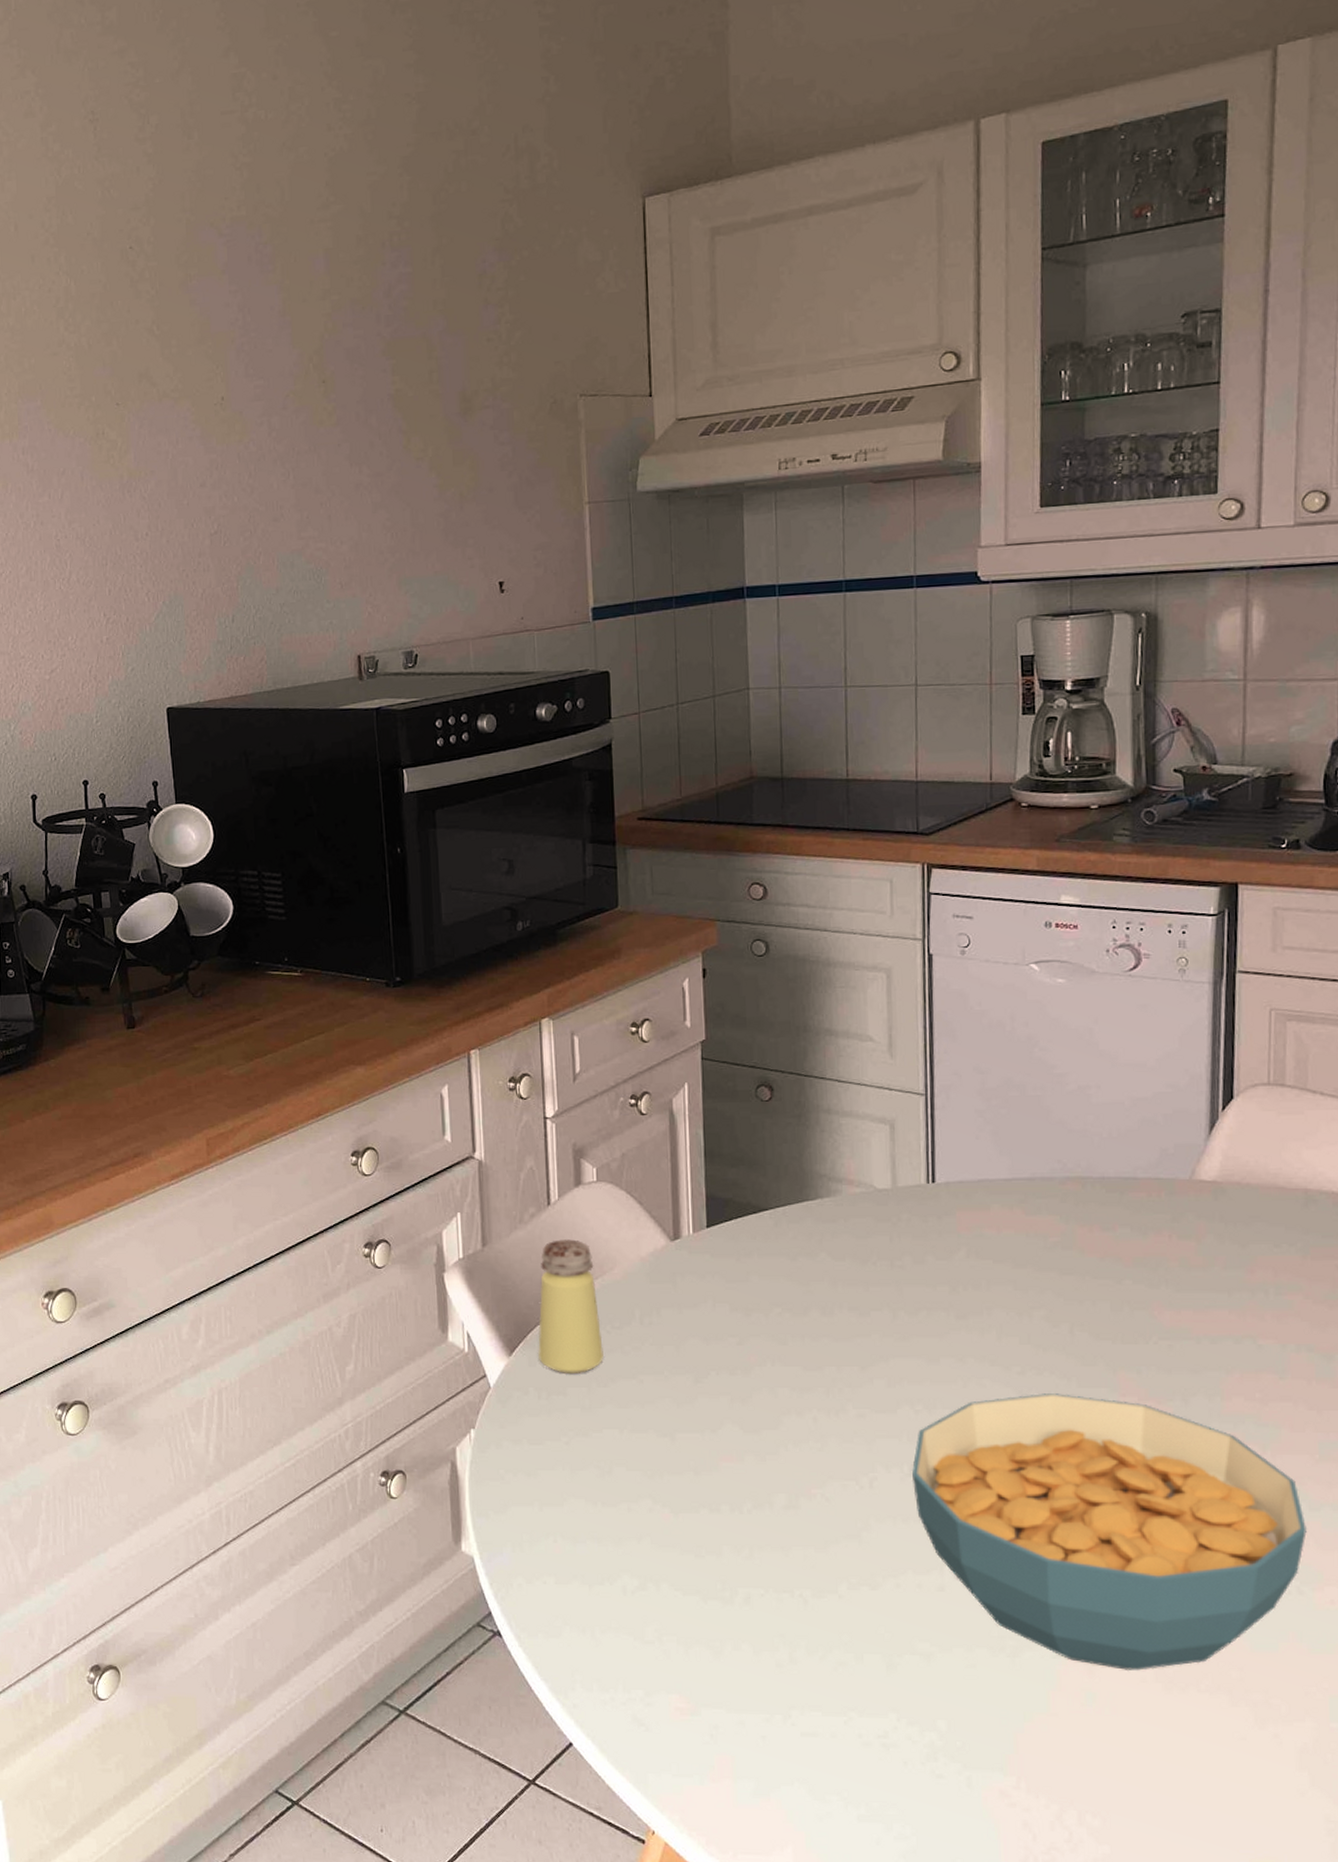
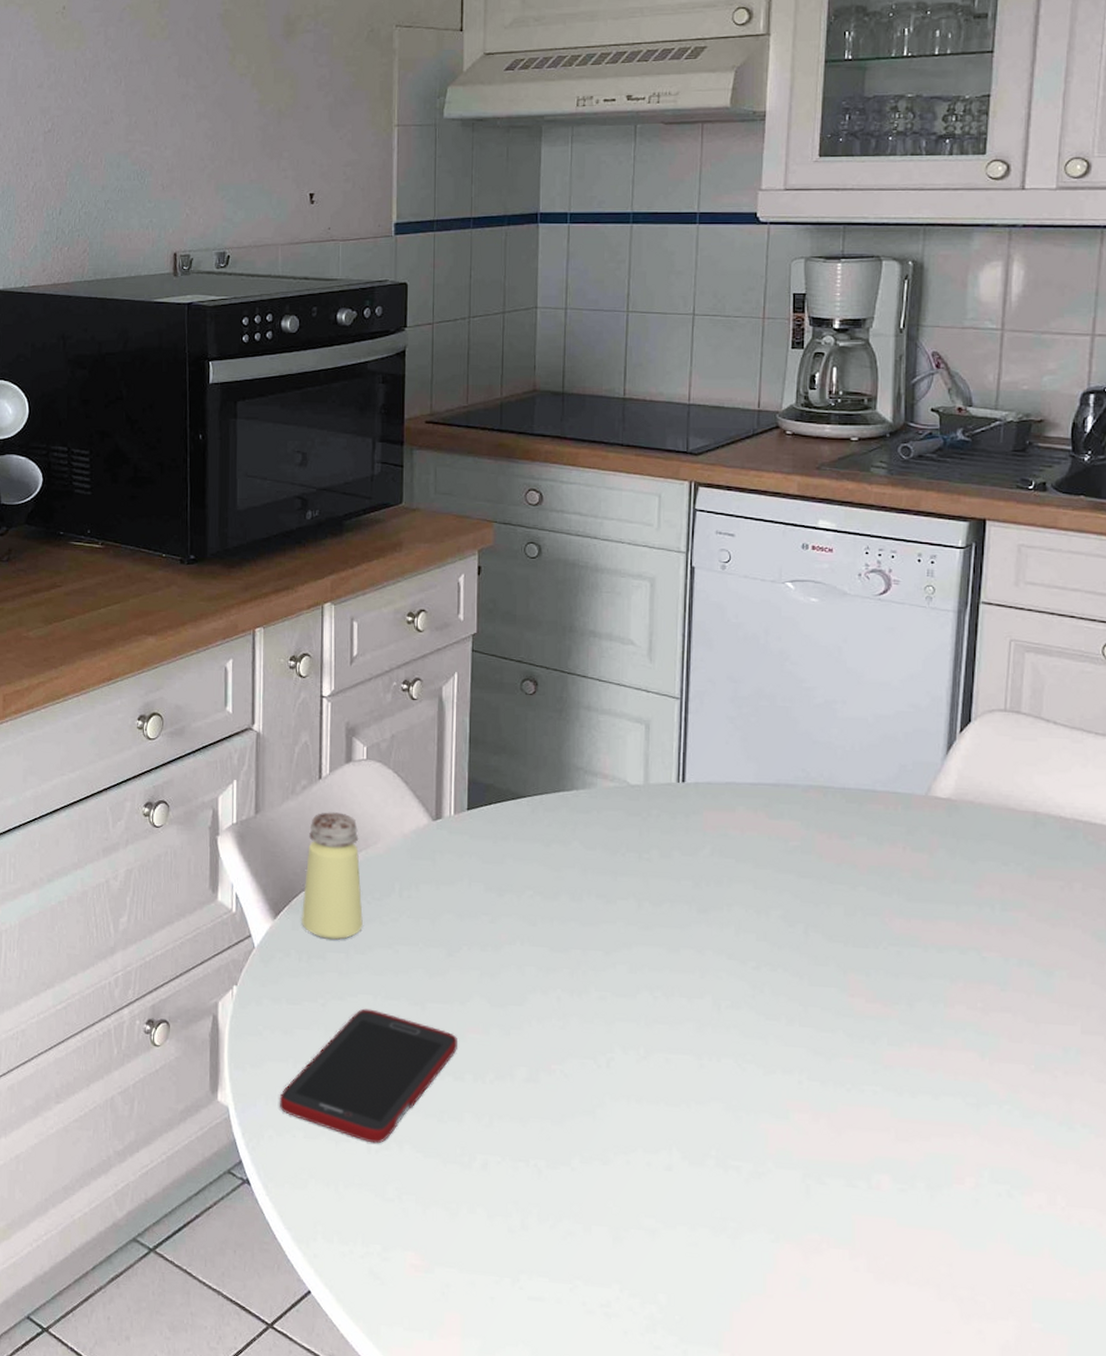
cell phone: none [526,1444,711,1585] -> present [279,1008,457,1144]
cereal bowl: present [911,1394,1307,1670] -> none [647,989,1019,1260]

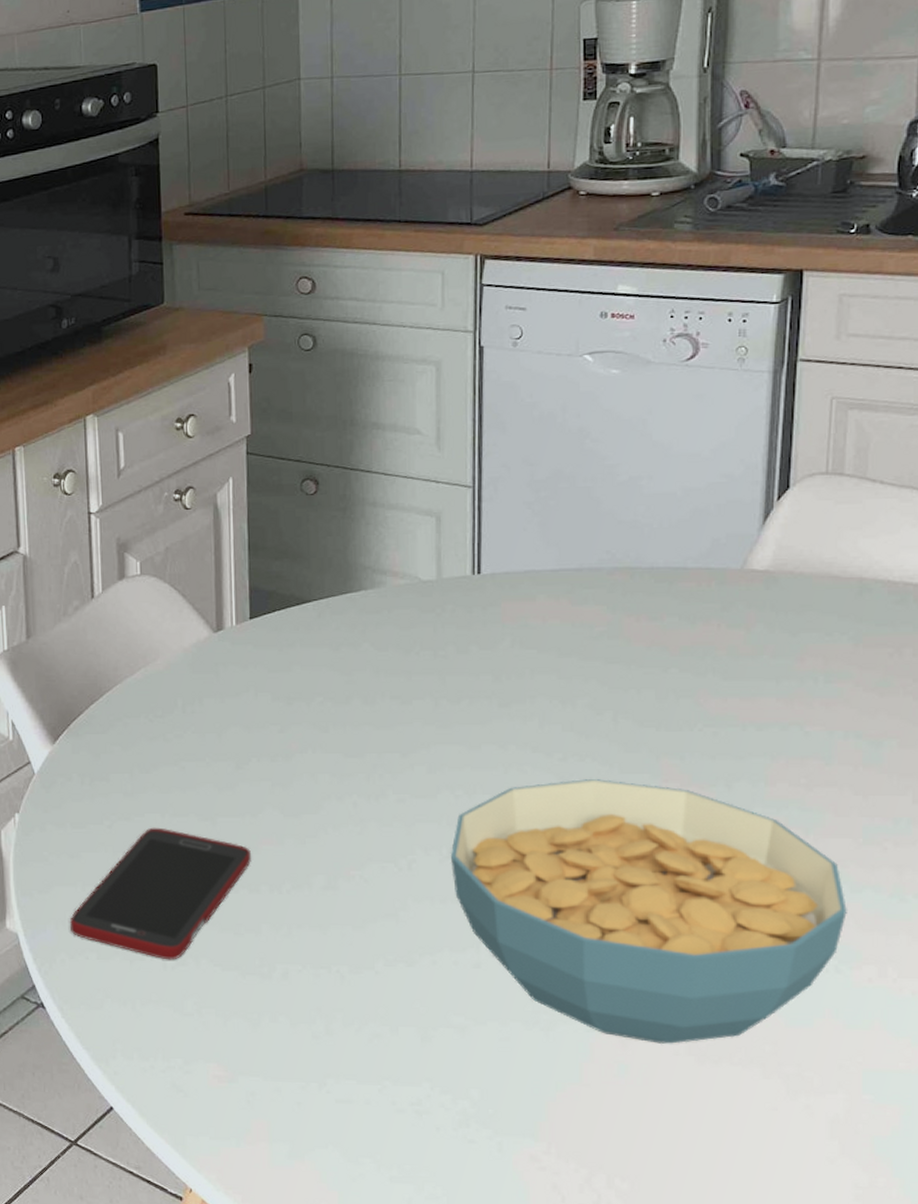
saltshaker: present [302,812,363,940] -> none [81,631,146,760]
cereal bowl: none [647,989,1019,1260] -> present [450,779,847,1044]

